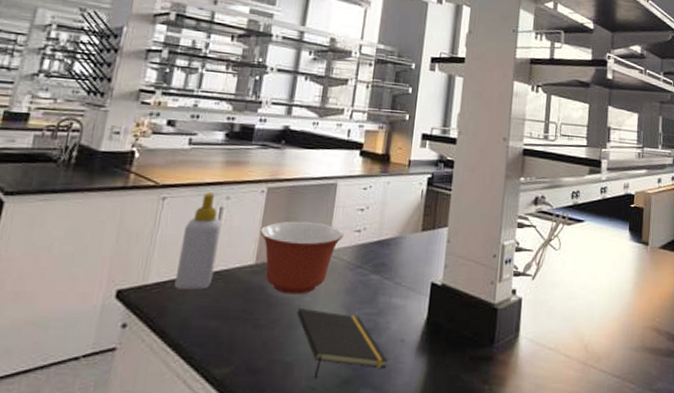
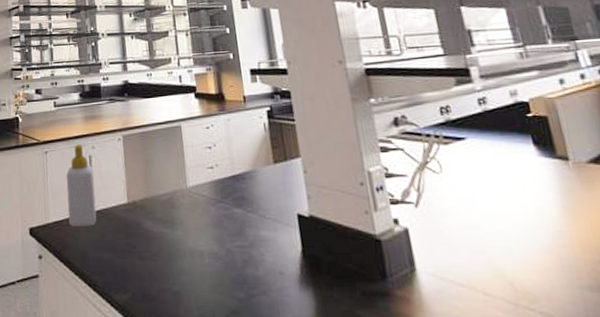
mixing bowl: present [259,221,344,295] -> none [124,162,199,229]
notepad: present [296,307,388,379] -> none [173,241,272,308]

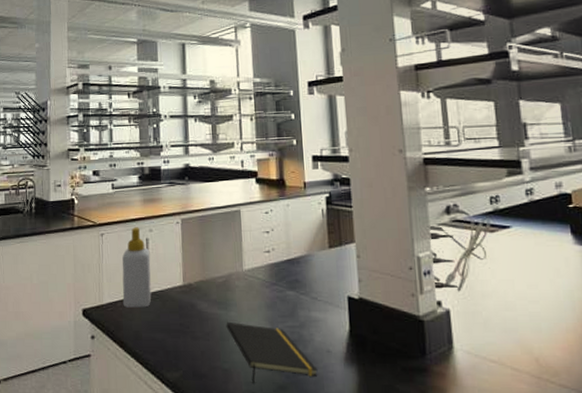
notepad: none [173,241,272,308] -> present [226,321,318,384]

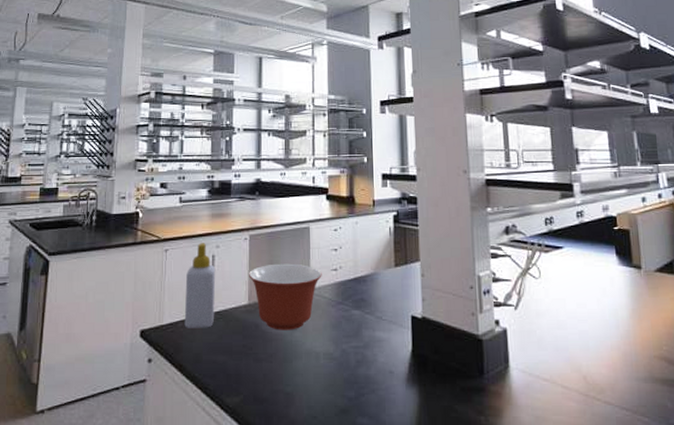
mixing bowl: none [181,246,255,310] -> present [248,263,322,330]
notepad: present [226,321,318,384] -> none [290,342,380,408]

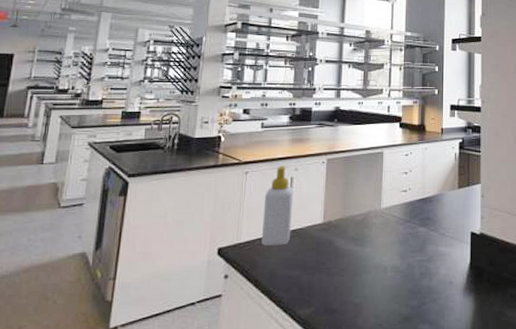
mixing bowl: present [248,263,322,330] -> none [324,185,393,247]

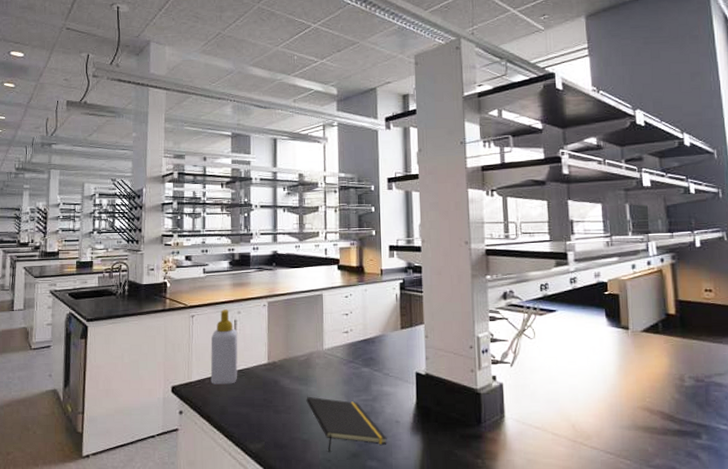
notepad: none [360,257,440,317] -> present [306,396,387,453]

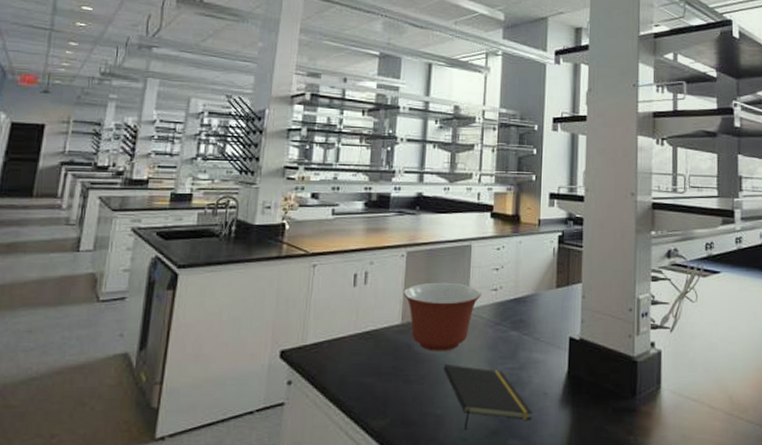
soap bottle: present [210,309,238,385] -> none [330,258,368,349]
mixing bowl: none [267,327,334,386] -> present [403,282,481,351]

